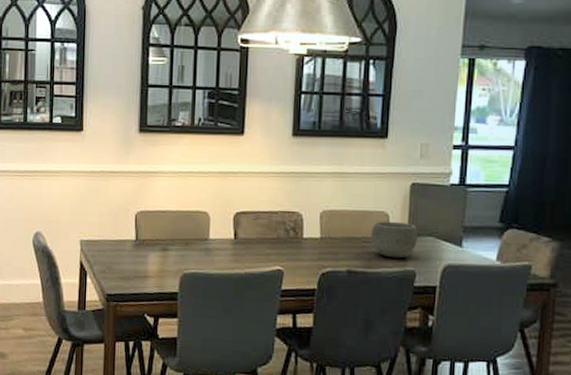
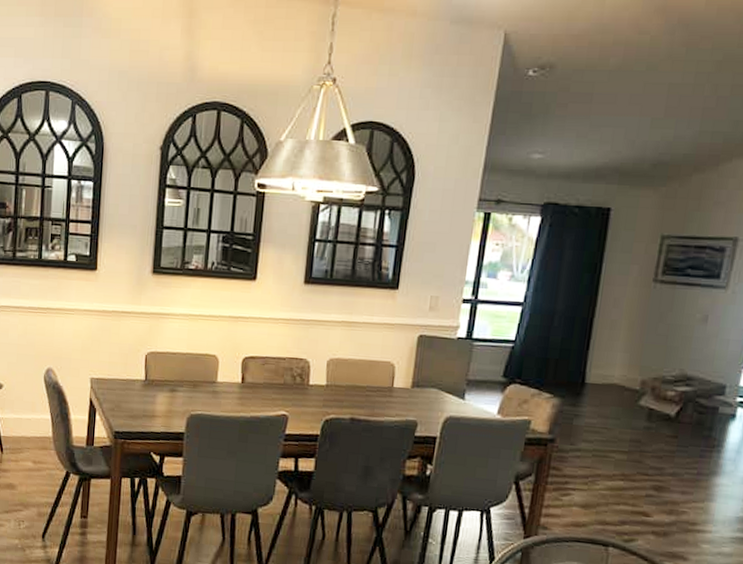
bowl: present [371,221,418,258] -> none [375,371,422,408]

